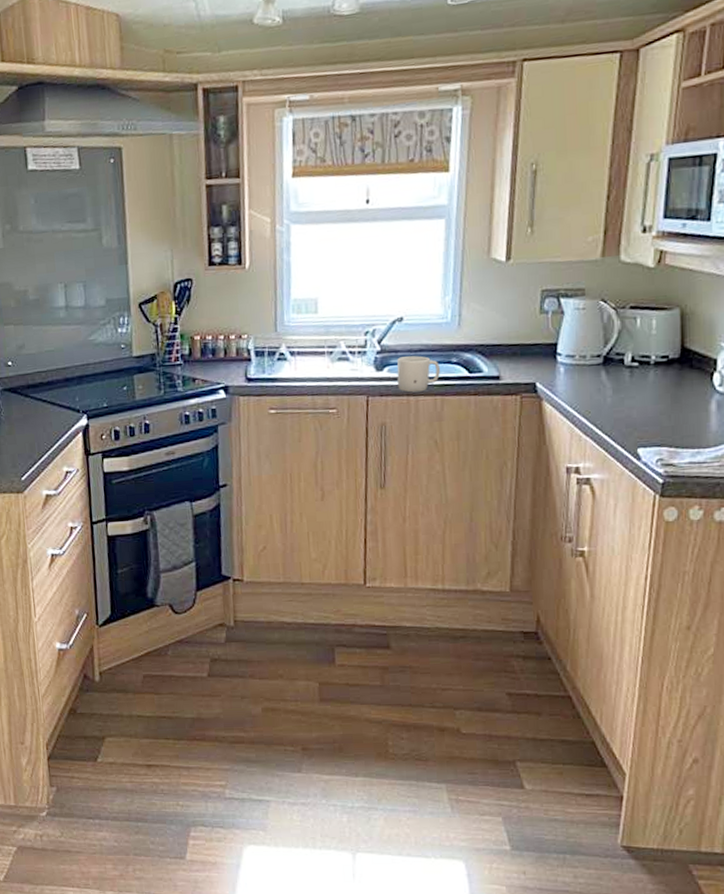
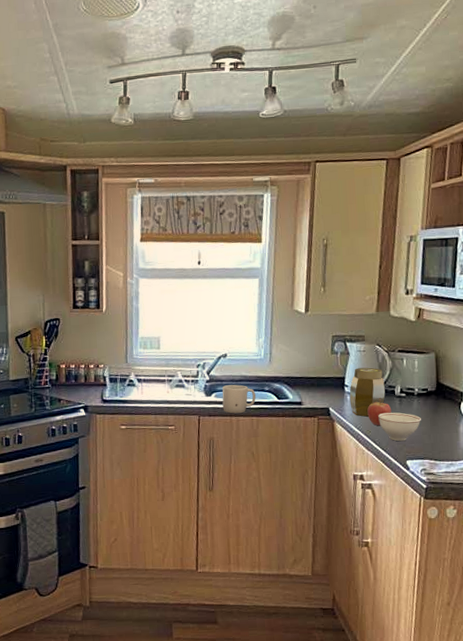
jar: none [563,329,611,394] -> present [349,367,386,417]
fruit: none [586,368,619,405] -> present [367,397,392,426]
bowl: none [601,386,660,425] -> present [378,412,422,442]

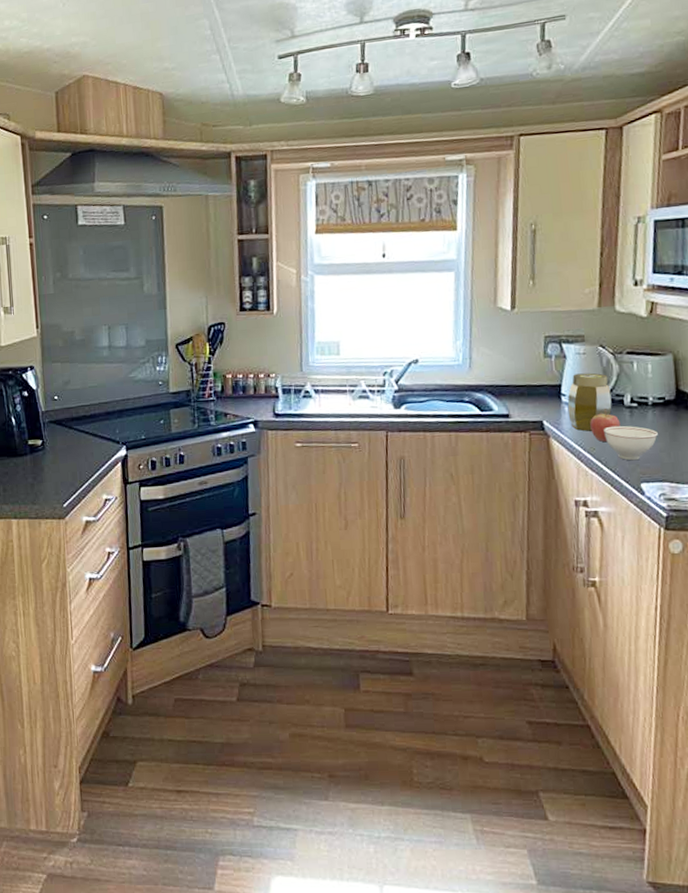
mug: present [222,384,256,414] -> none [413,395,454,429]

